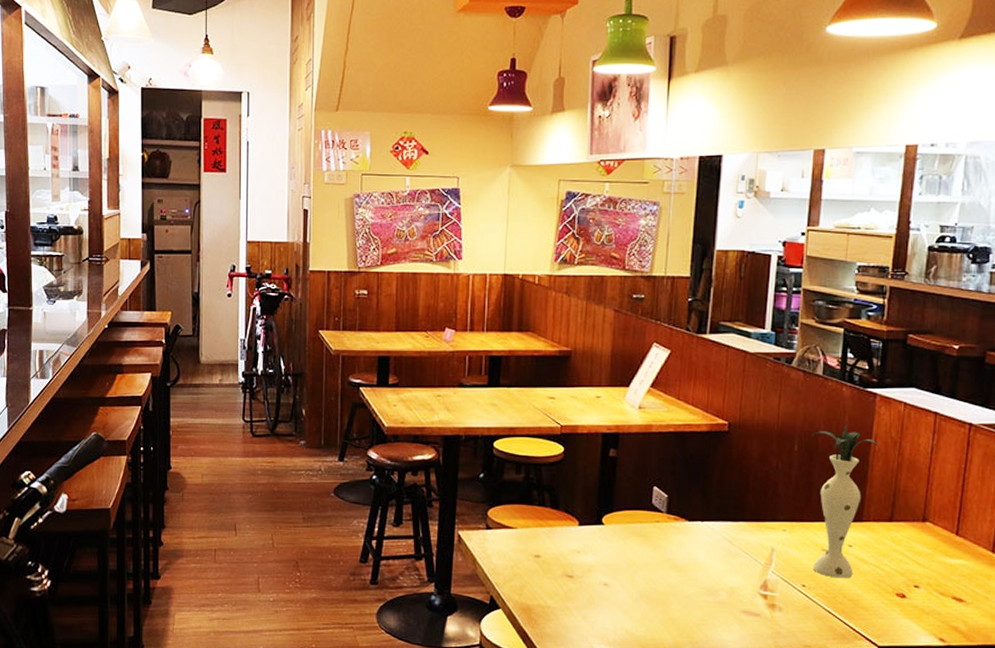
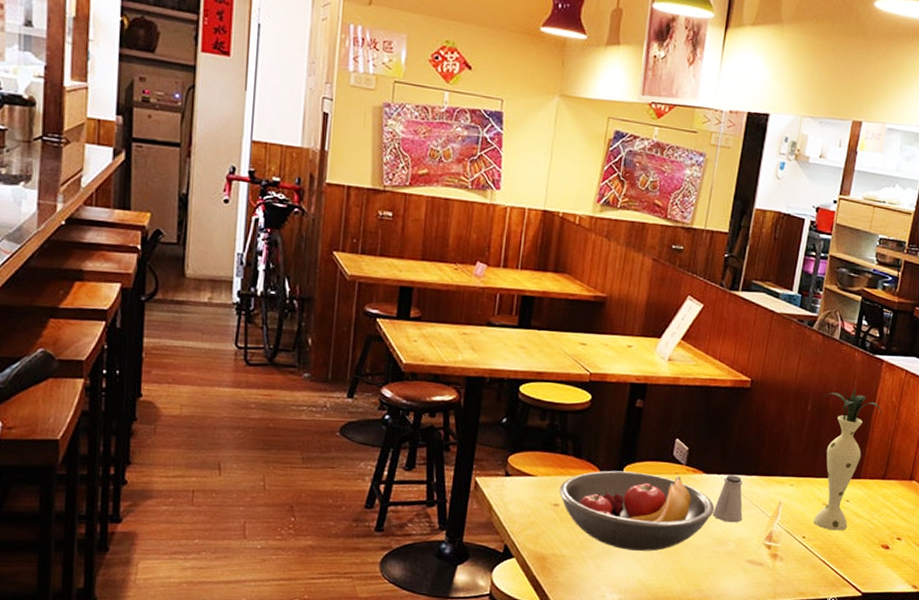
fruit bowl: none [540,520,701,602] -> present [559,470,715,551]
saltshaker: none [700,522,732,571] -> present [712,475,744,523]

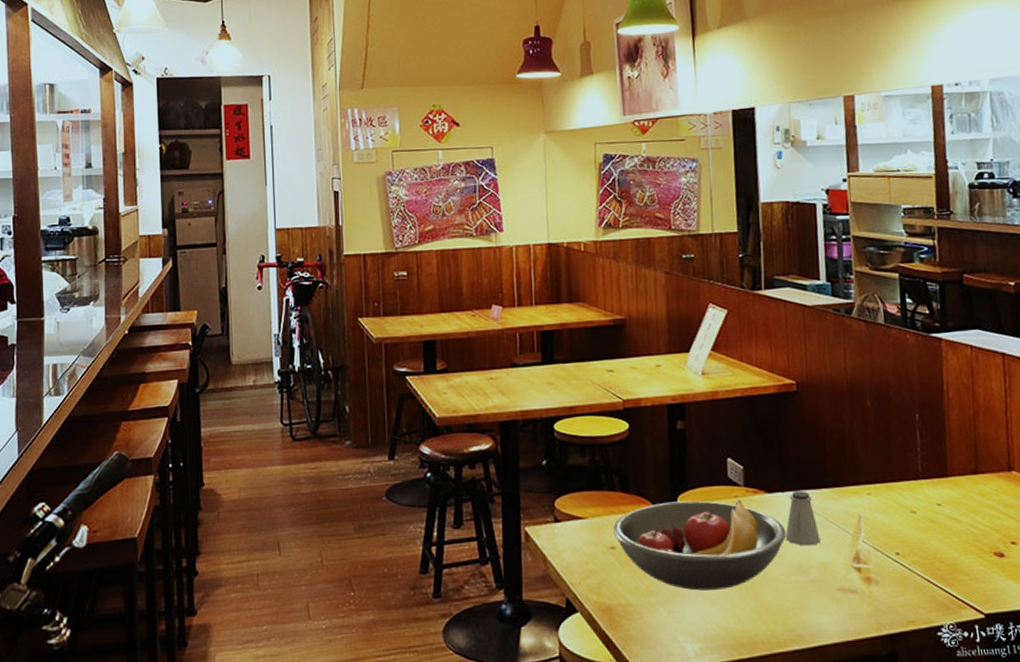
vase: present [814,388,882,531] -> none [882,374,955,542]

